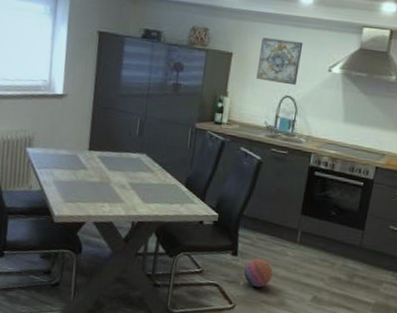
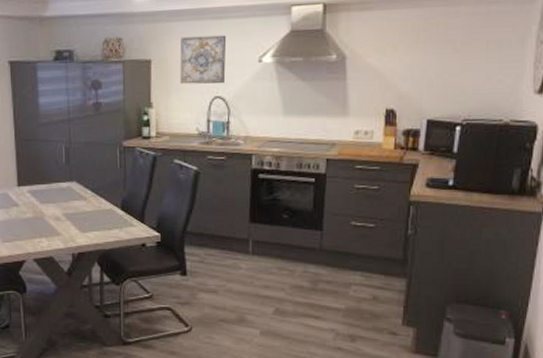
ball: present [244,258,273,288] -> none [196,276,227,306]

